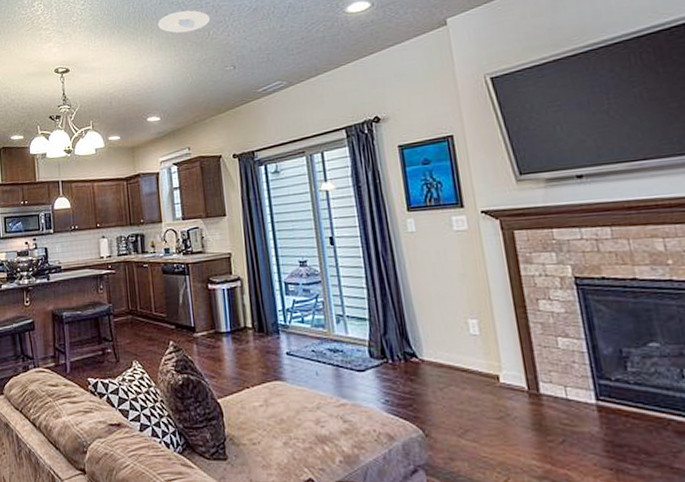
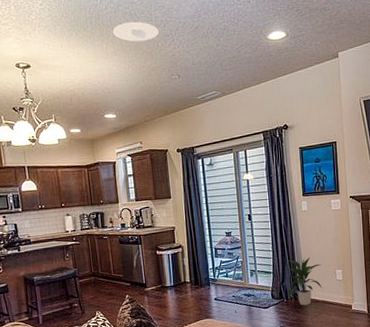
indoor plant: none [388,299,447,372] -> present [286,257,322,306]

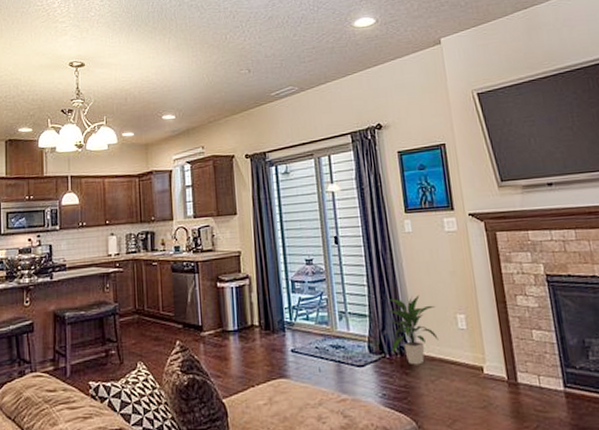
recessed light: present [113,22,159,42] -> none [176,14,228,35]

